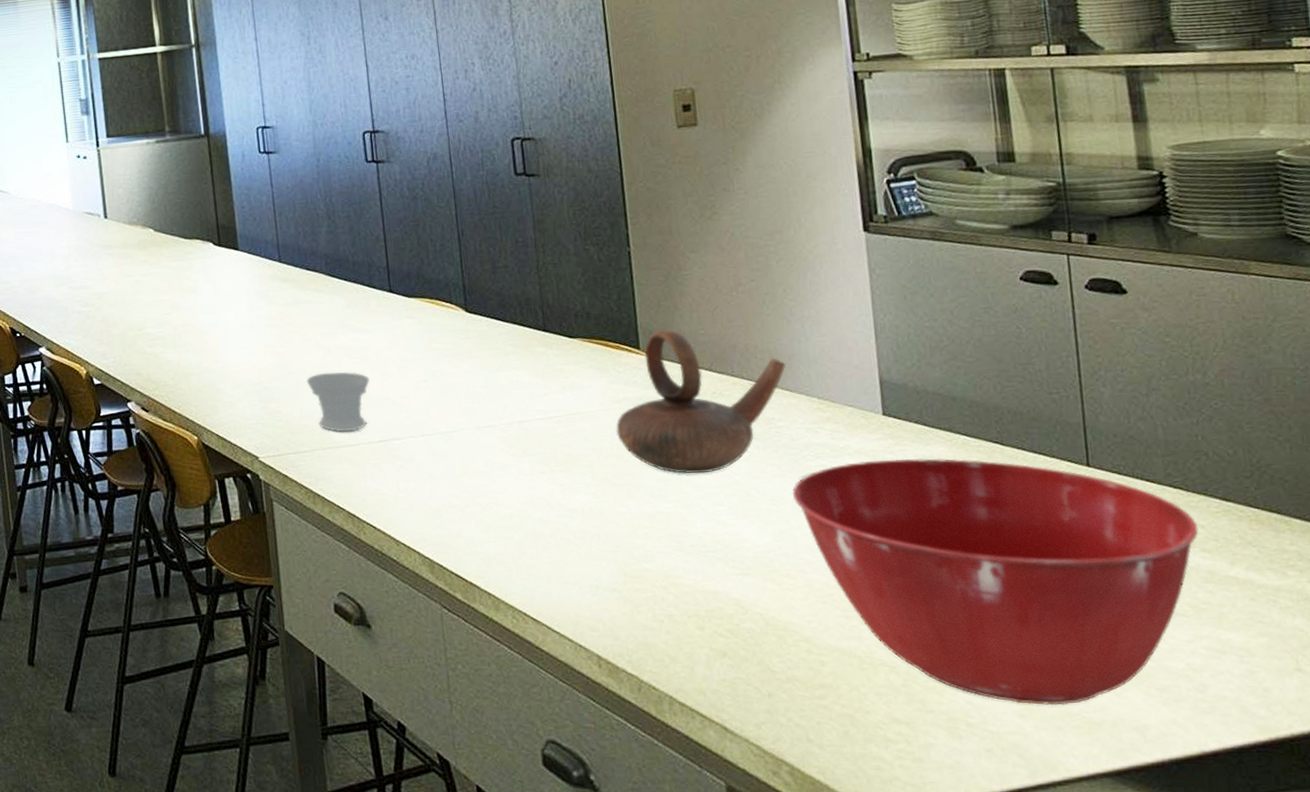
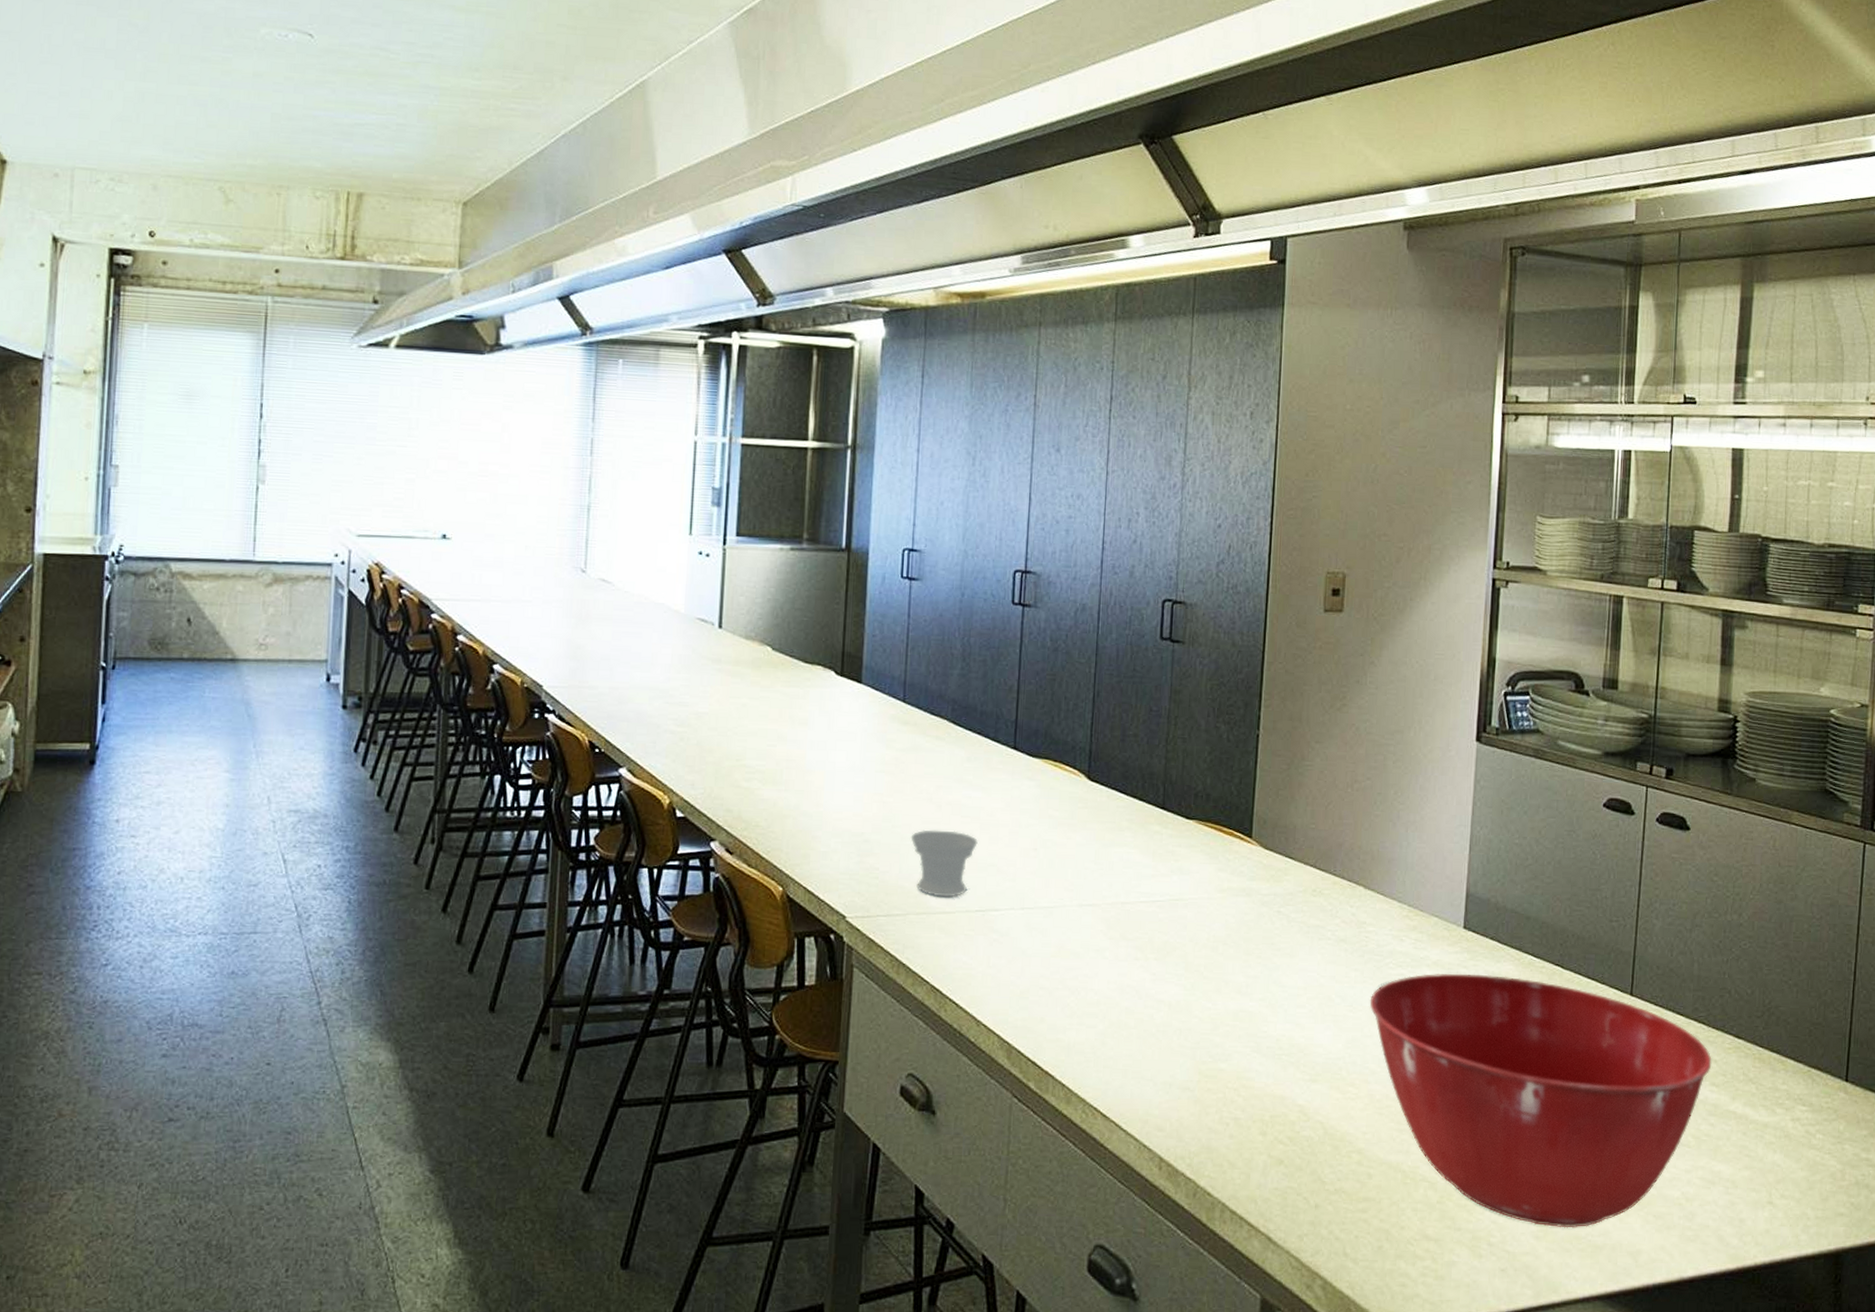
teapot: present [616,329,786,474] -> none [1215,820,1385,974]

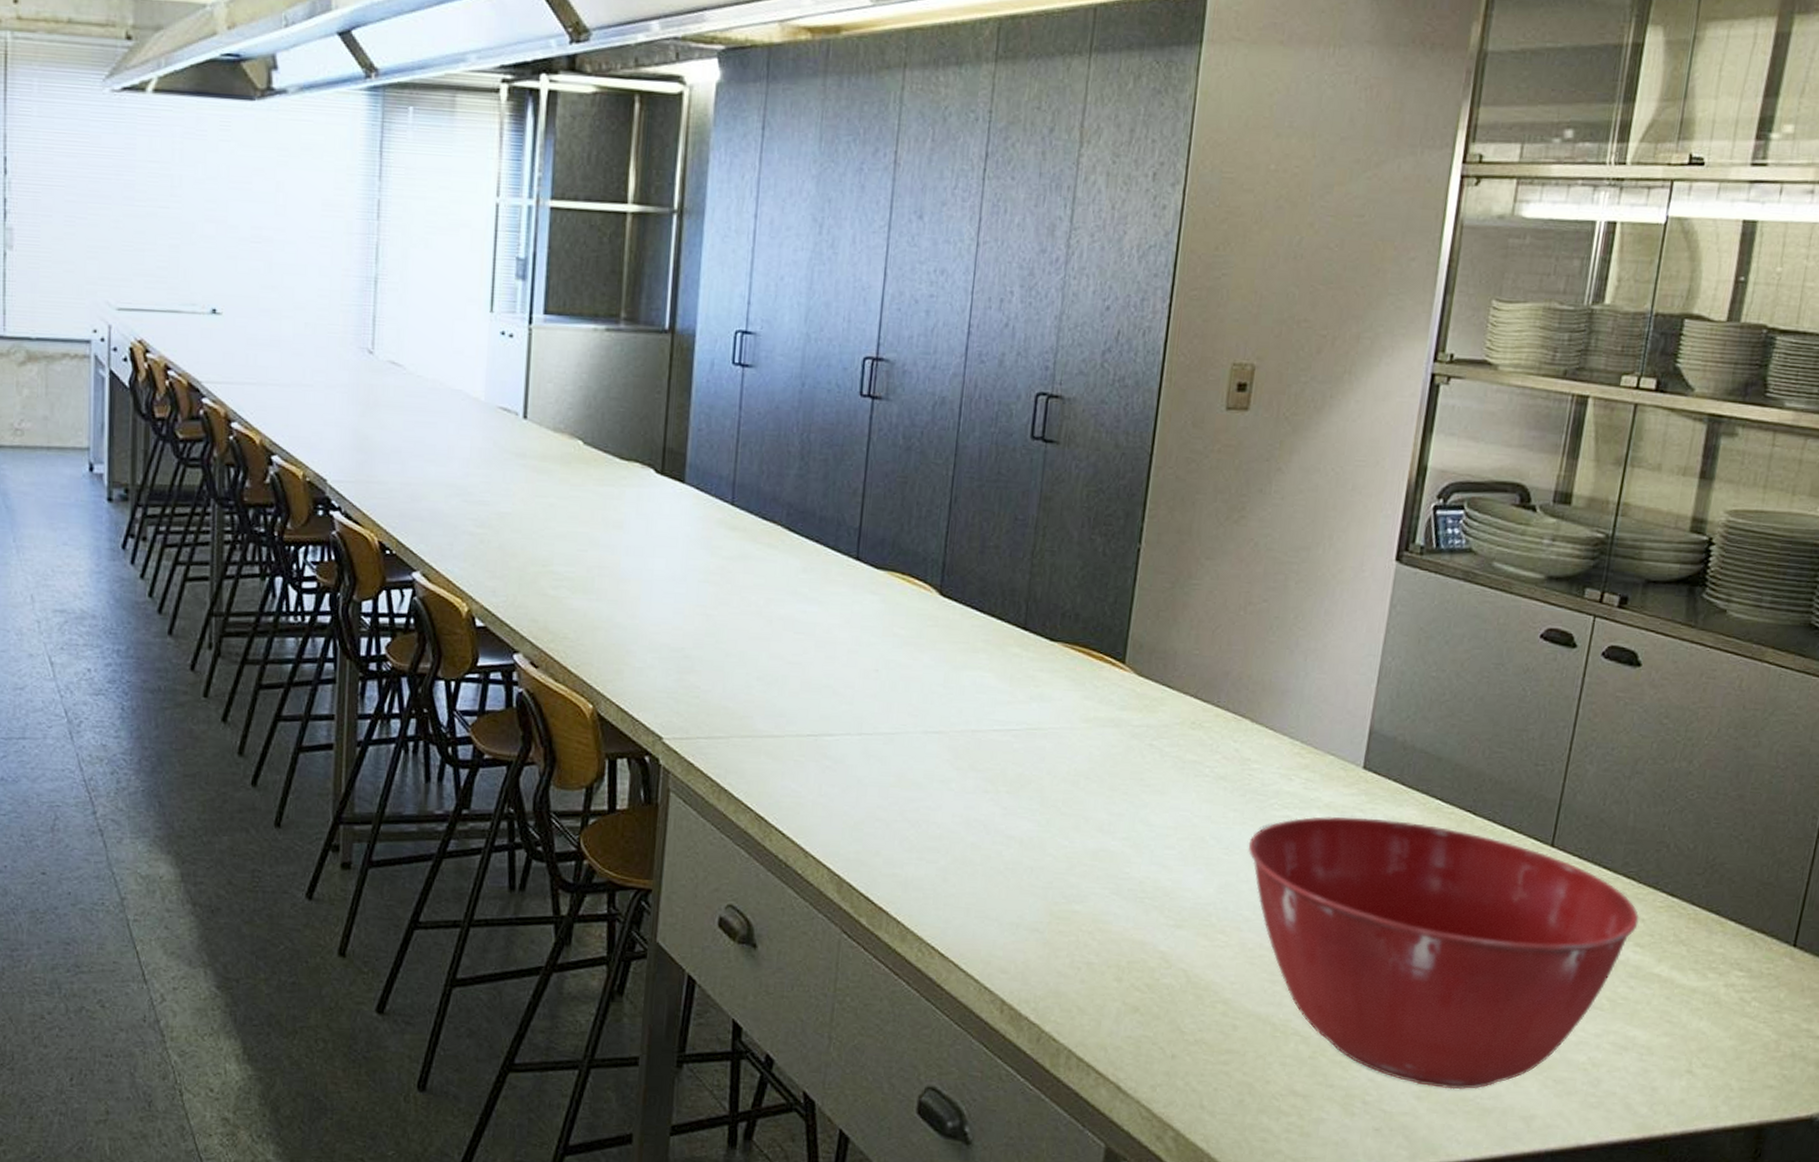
cup: present [910,829,978,898] -> none [736,646,812,720]

